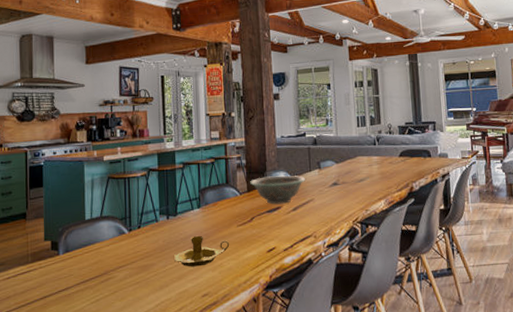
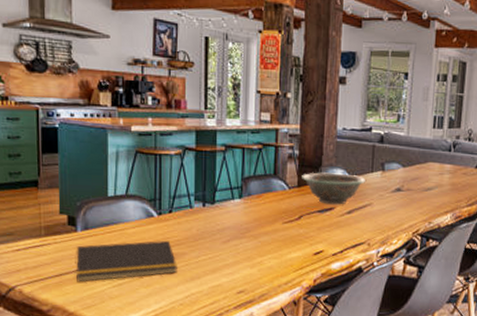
notepad: none [57,253,148,303] -> present [75,240,177,282]
candlestick: present [173,235,230,267] -> none [207,228,273,262]

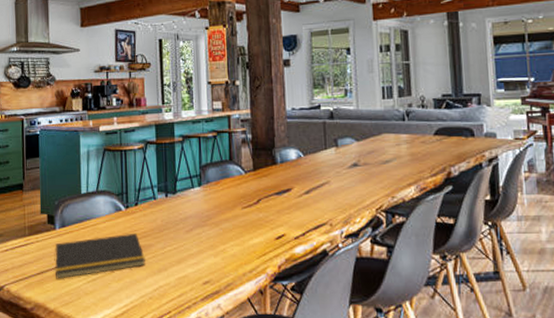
decorative bowl: present [302,172,367,205] -> none [256,153,321,186]

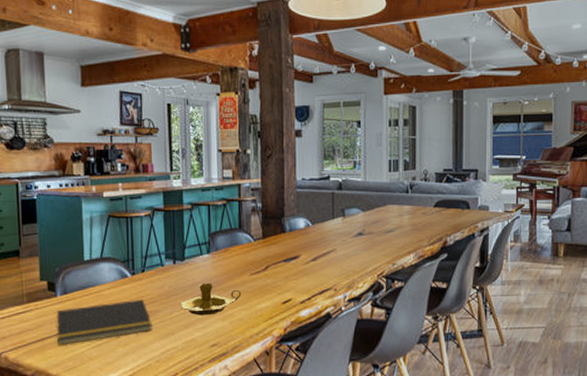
candlestick: none [172,216,234,251] -> present [180,282,242,316]

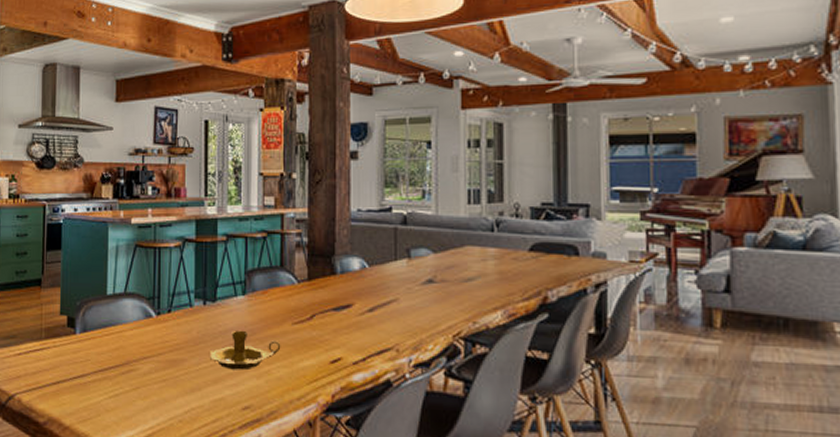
notepad: present [55,299,152,346] -> none [72,344,176,392]

